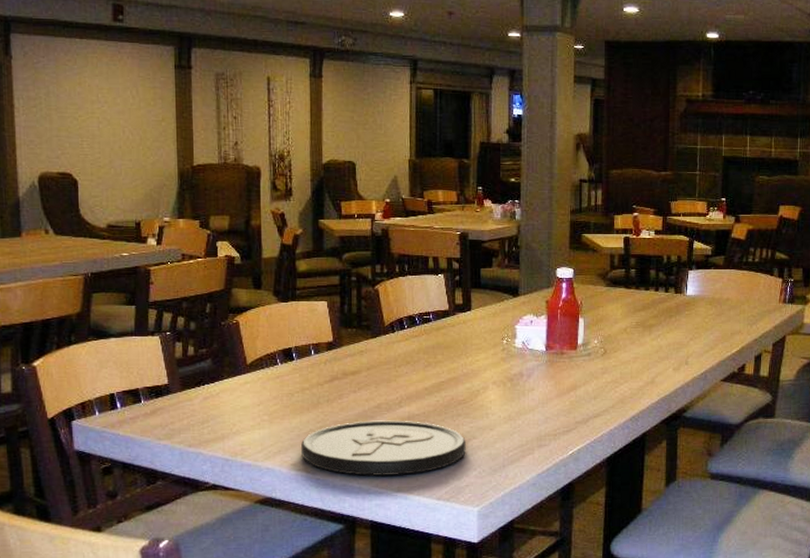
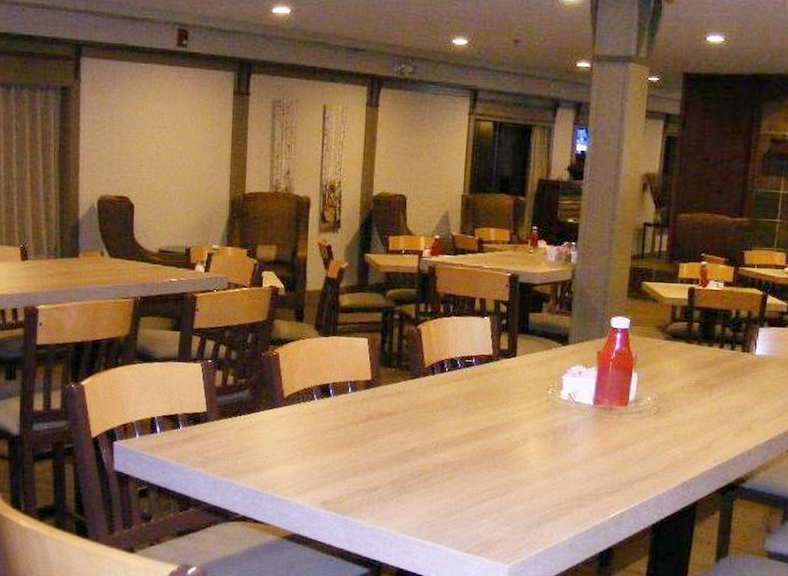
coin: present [301,420,466,477] -> none [331,464,501,524]

